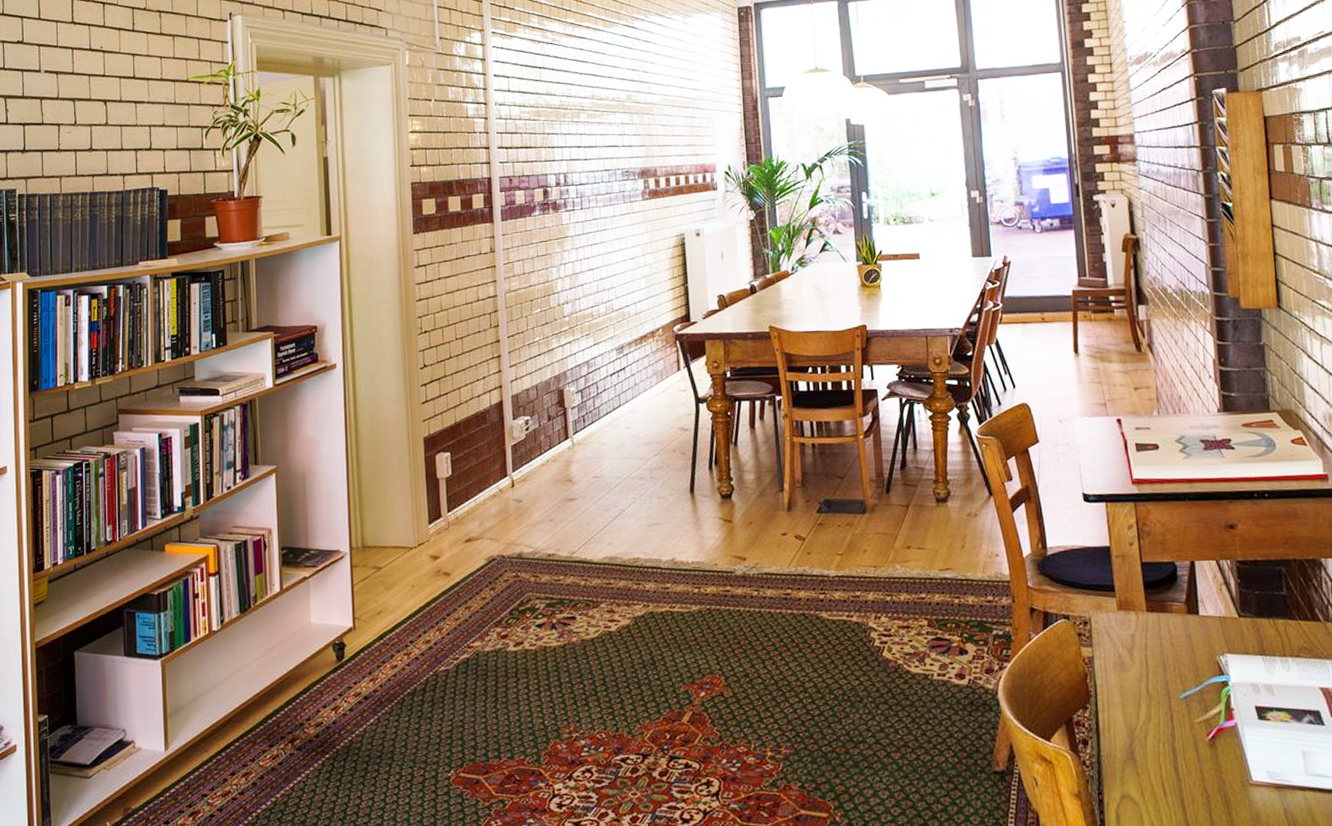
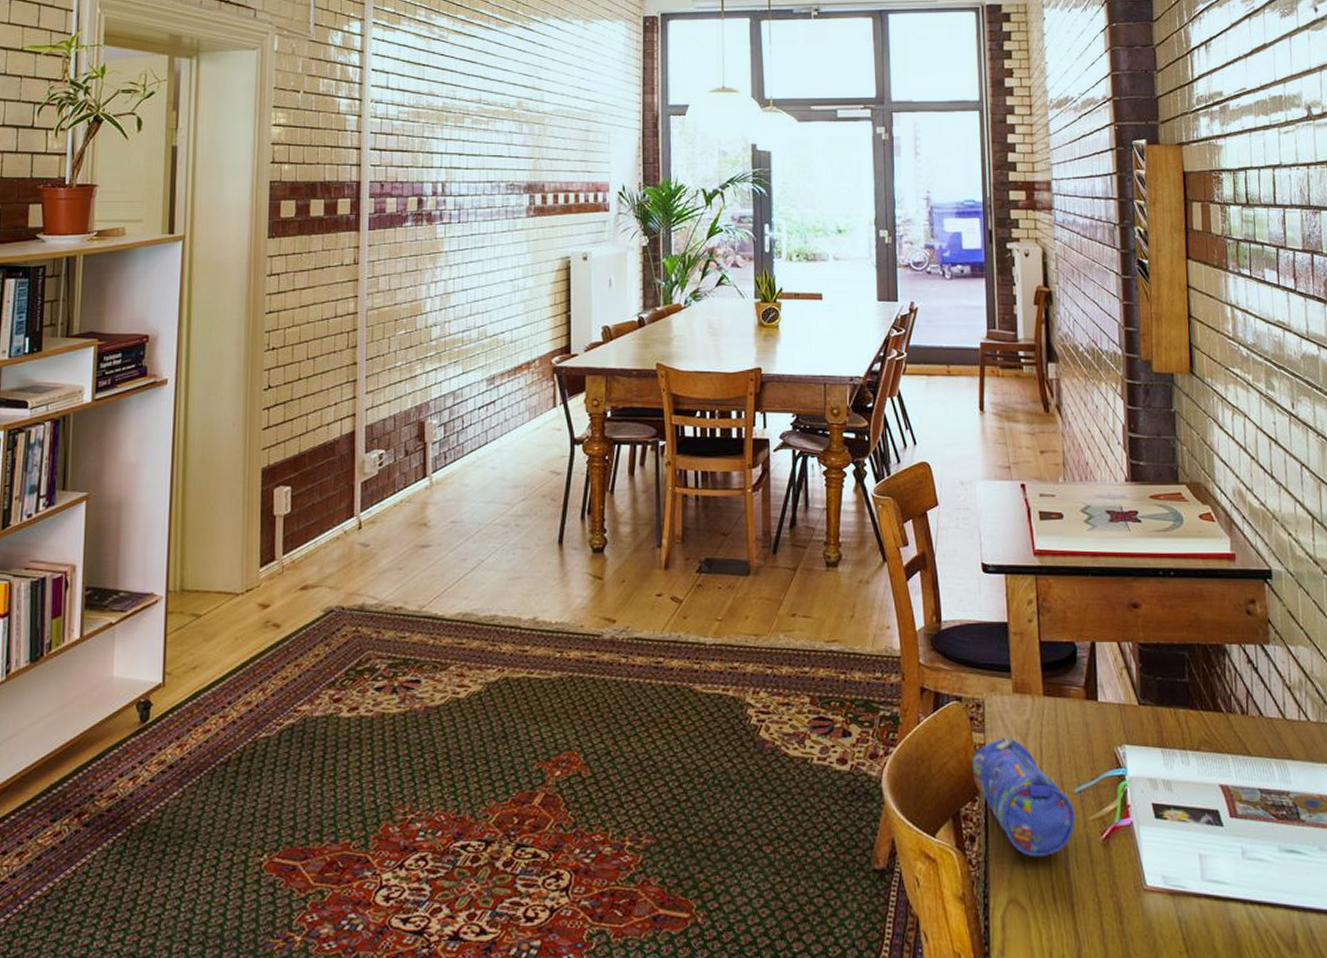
pencil case: none [1081,648,1182,758] -> present [971,735,1075,858]

